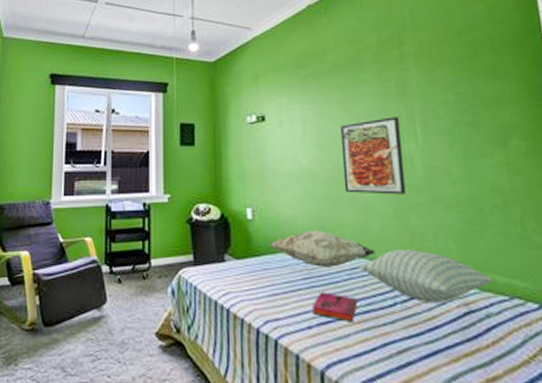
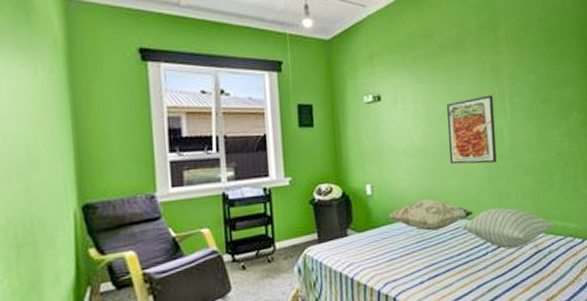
hardback book: present [312,293,359,323] -> none [424,251,460,273]

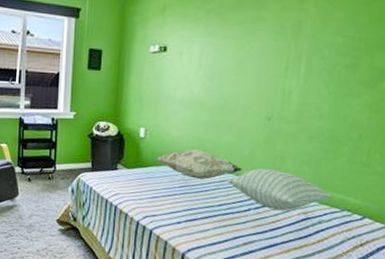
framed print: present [446,95,497,165] -> none [226,55,288,125]

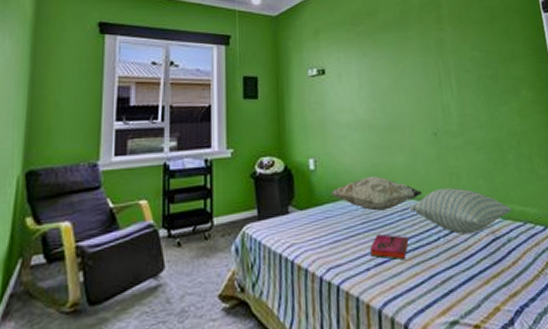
hardback book: none [183,198,221,221] -> present [370,234,409,260]

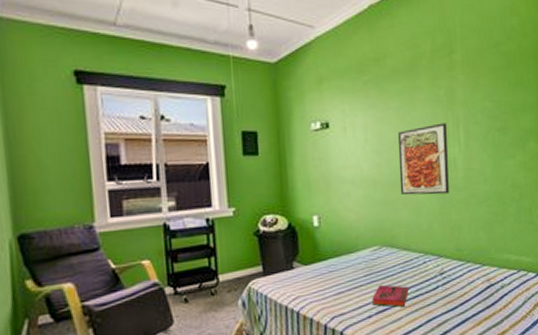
decorative pillow: present [330,175,423,211] -> none [334,230,425,264]
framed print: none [390,71,445,140] -> present [397,123,449,196]
pillow: present [409,188,512,234] -> none [411,240,507,283]

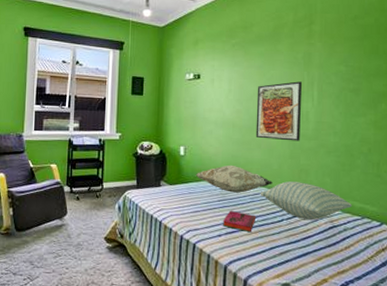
decorative pillow: none [334,230,425,264] -> present [195,164,274,193]
pillow: none [411,240,507,283] -> present [260,181,352,220]

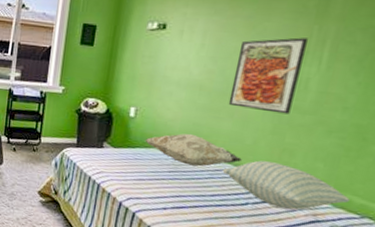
hardback book: present [223,211,257,233] -> none [170,184,214,212]

